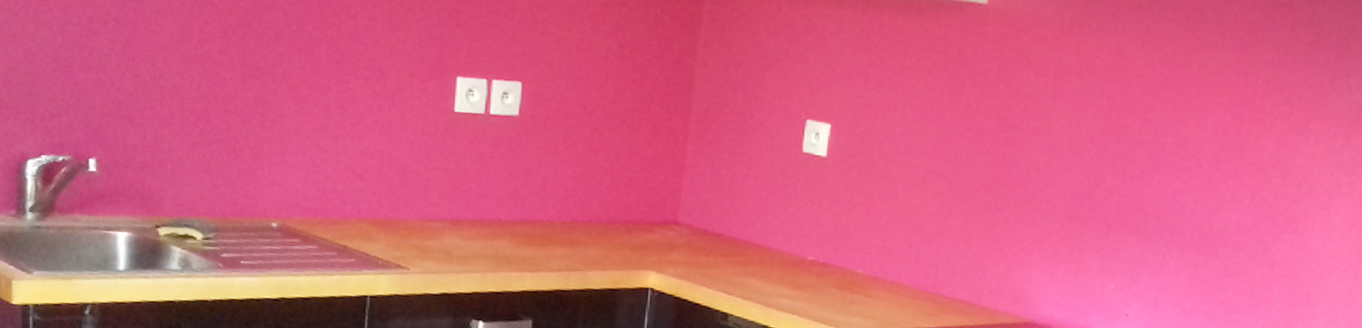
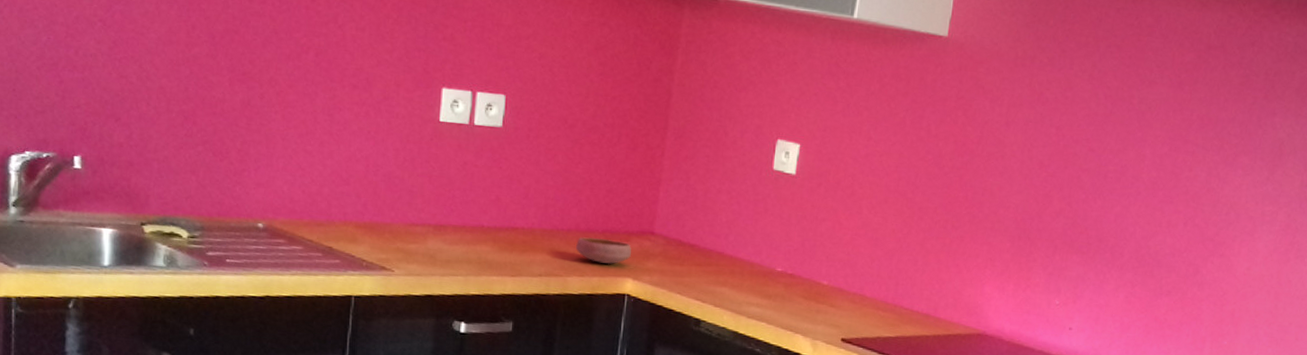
bowl: none [597,228,655,257] -> present [576,237,632,265]

